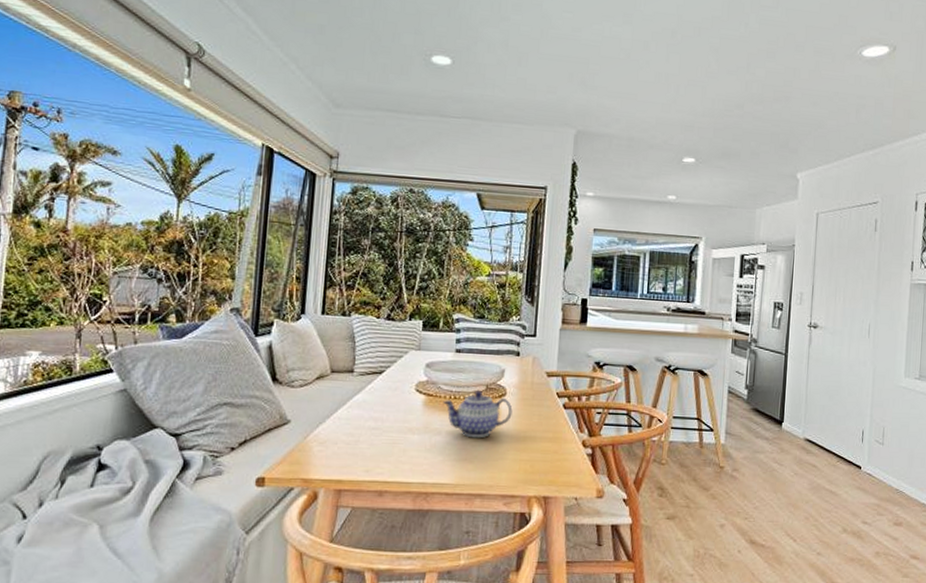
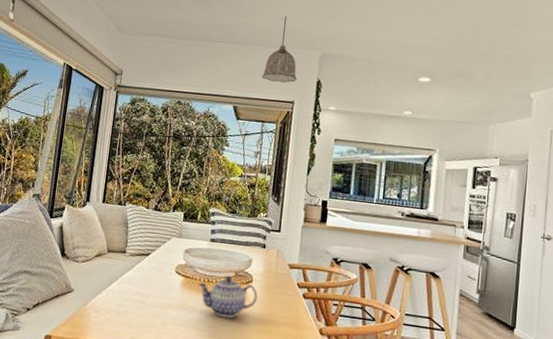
pendant lamp: none [509,87,549,166] -> present [262,16,297,83]

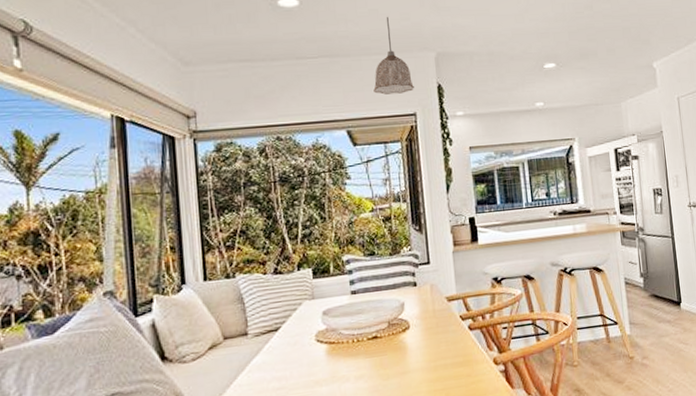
teapot: present [198,276,258,319] -> none [346,329,419,378]

